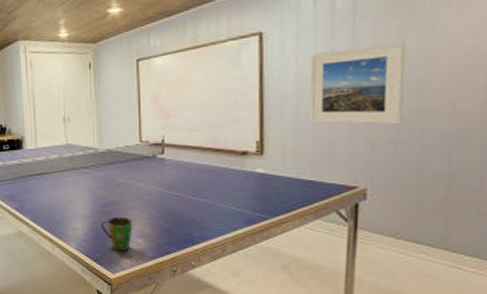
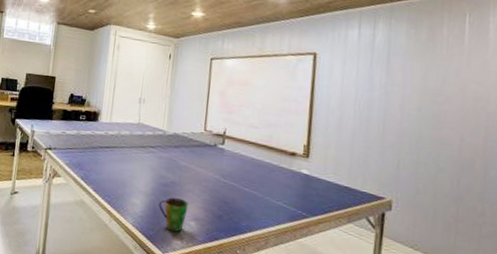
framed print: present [309,42,406,125] -> none [348,77,427,148]

